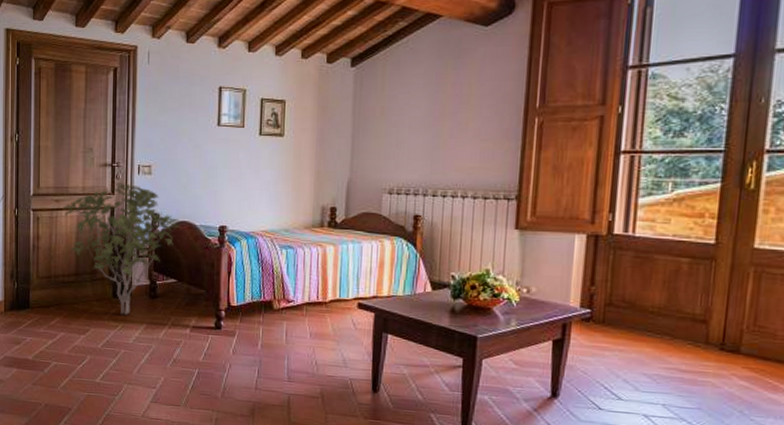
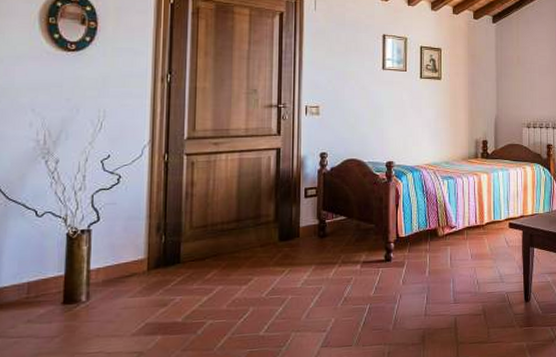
shrub: present [62,183,180,315] -> none [222,124,349,258]

